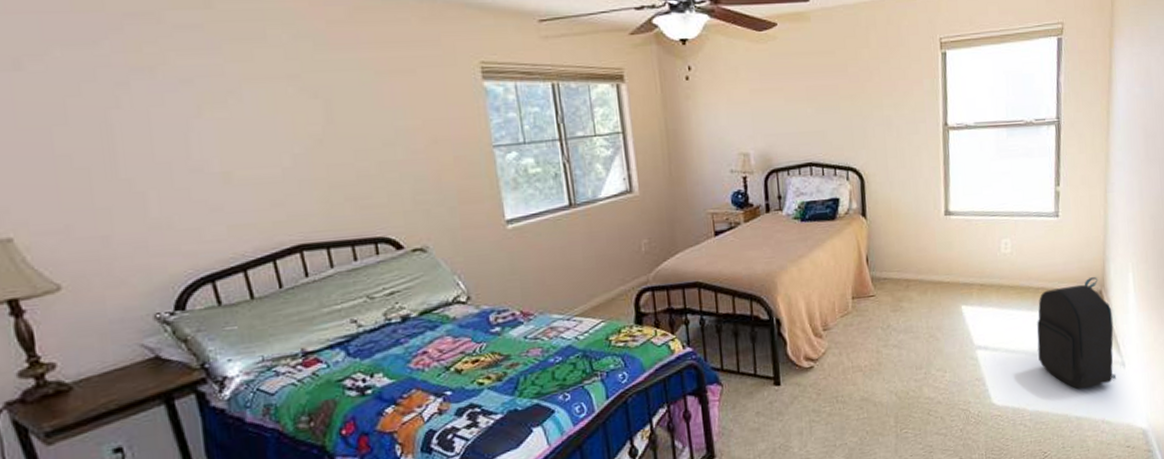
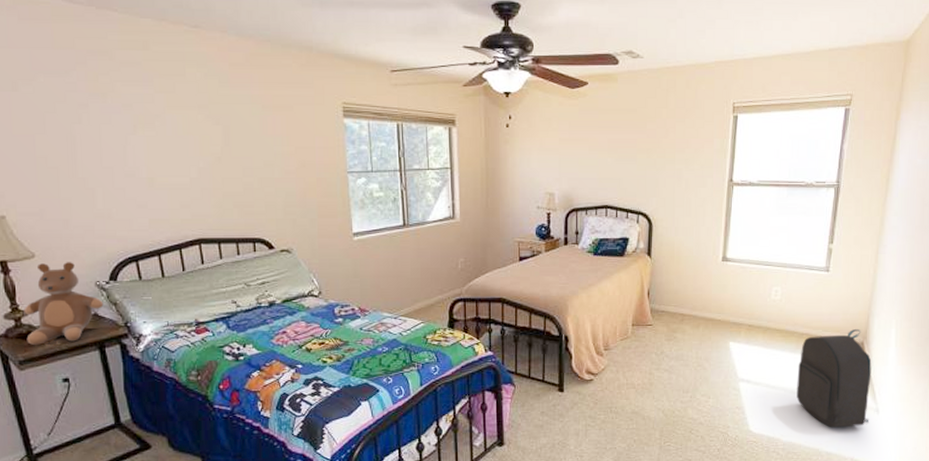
teddy bear: none [48,291,168,410] -> present [24,262,104,346]

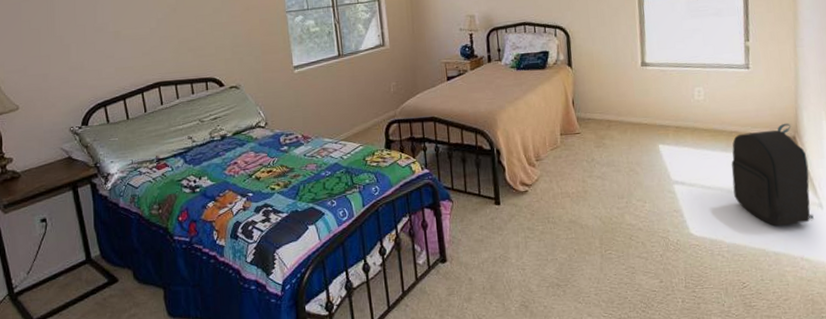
teddy bear: present [24,262,104,346] -> none [8,111,77,190]

